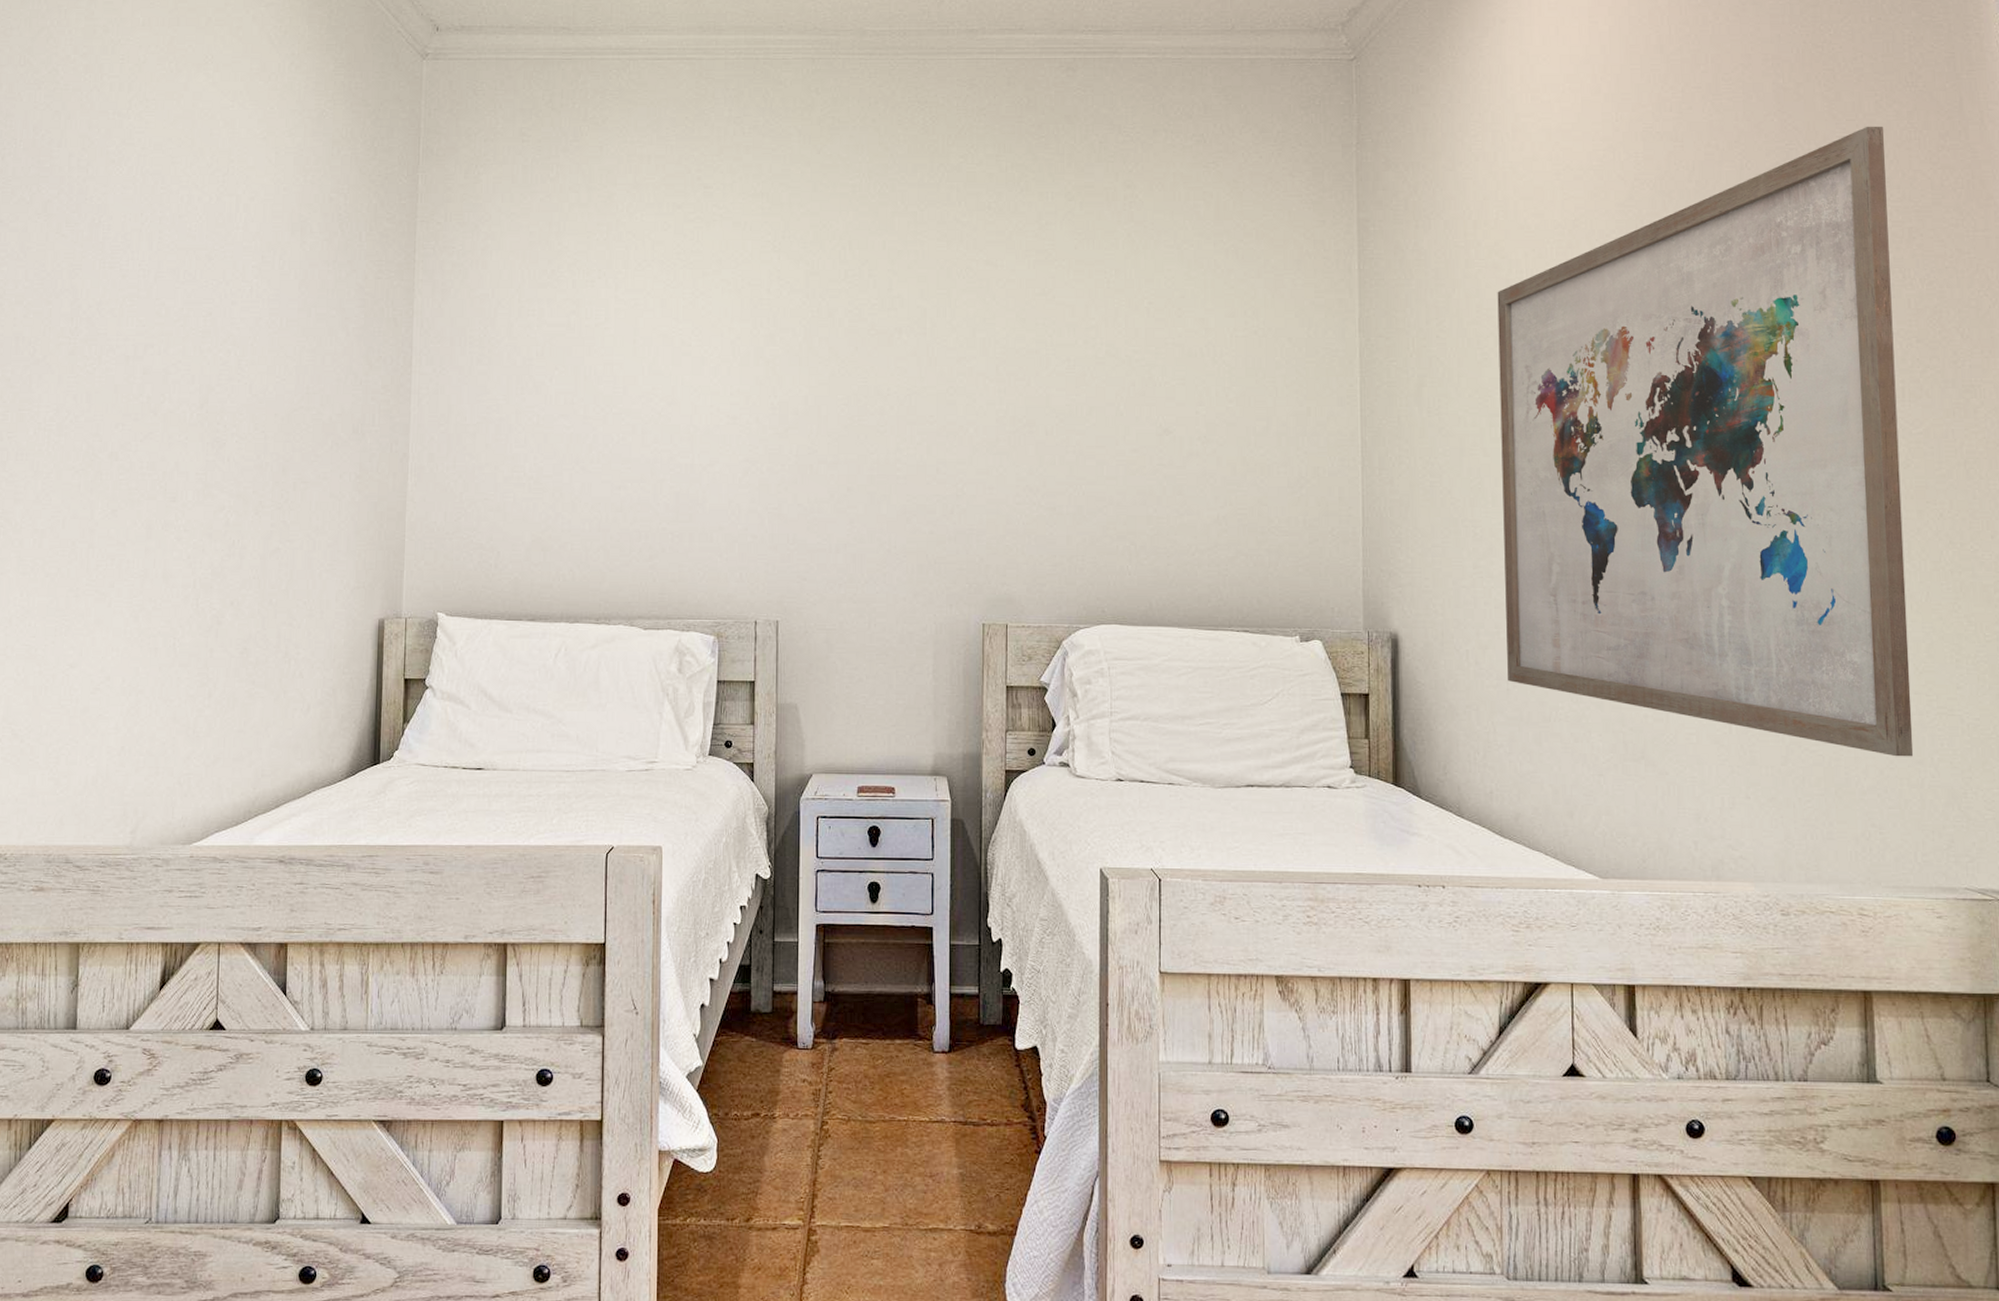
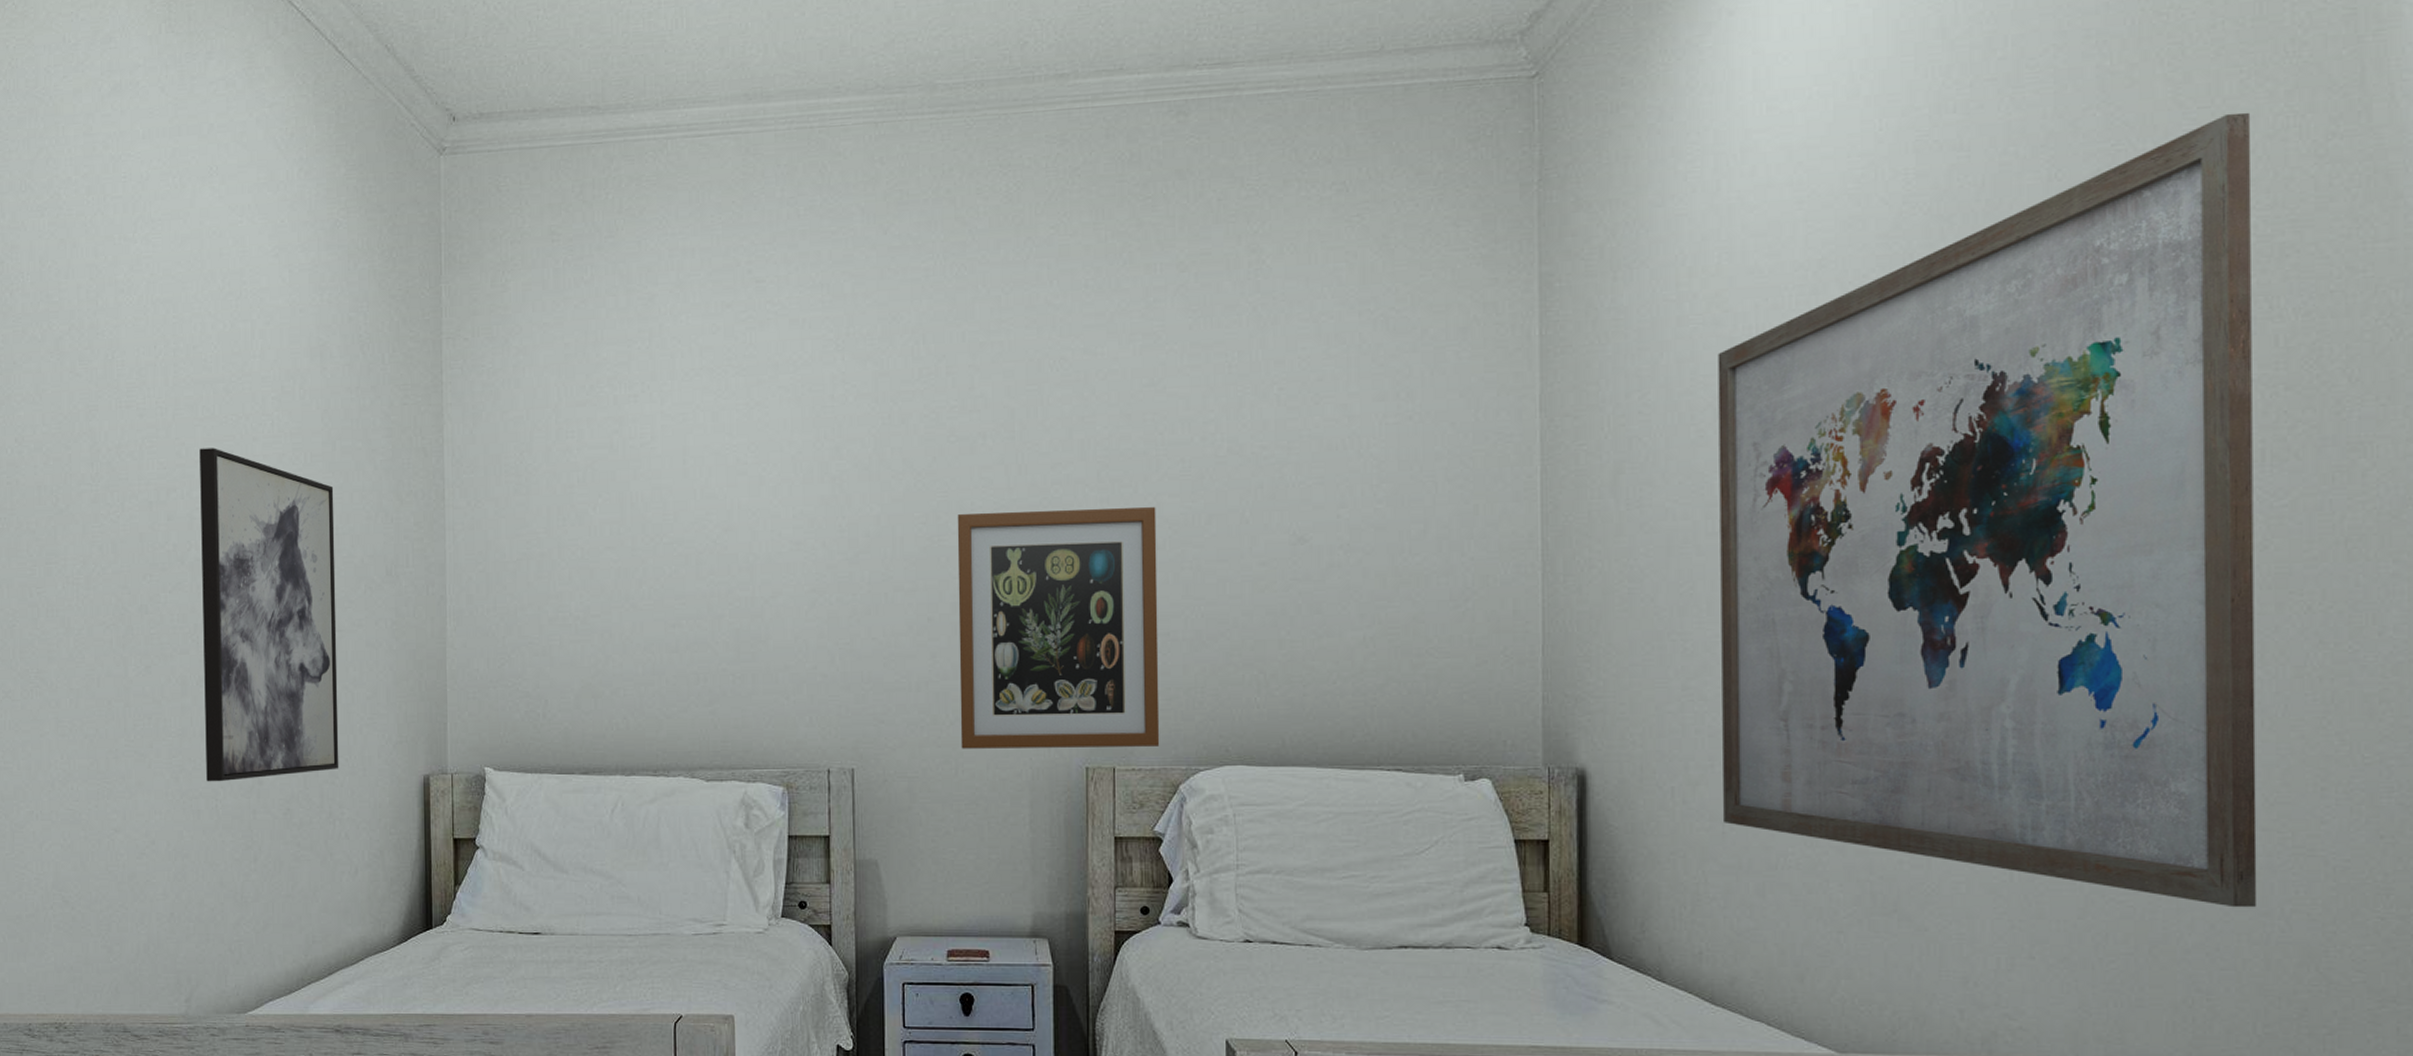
wall art: none [166,309,307,622] -> present [199,448,339,782]
wall art: none [874,398,1046,606] -> present [957,507,1160,749]

